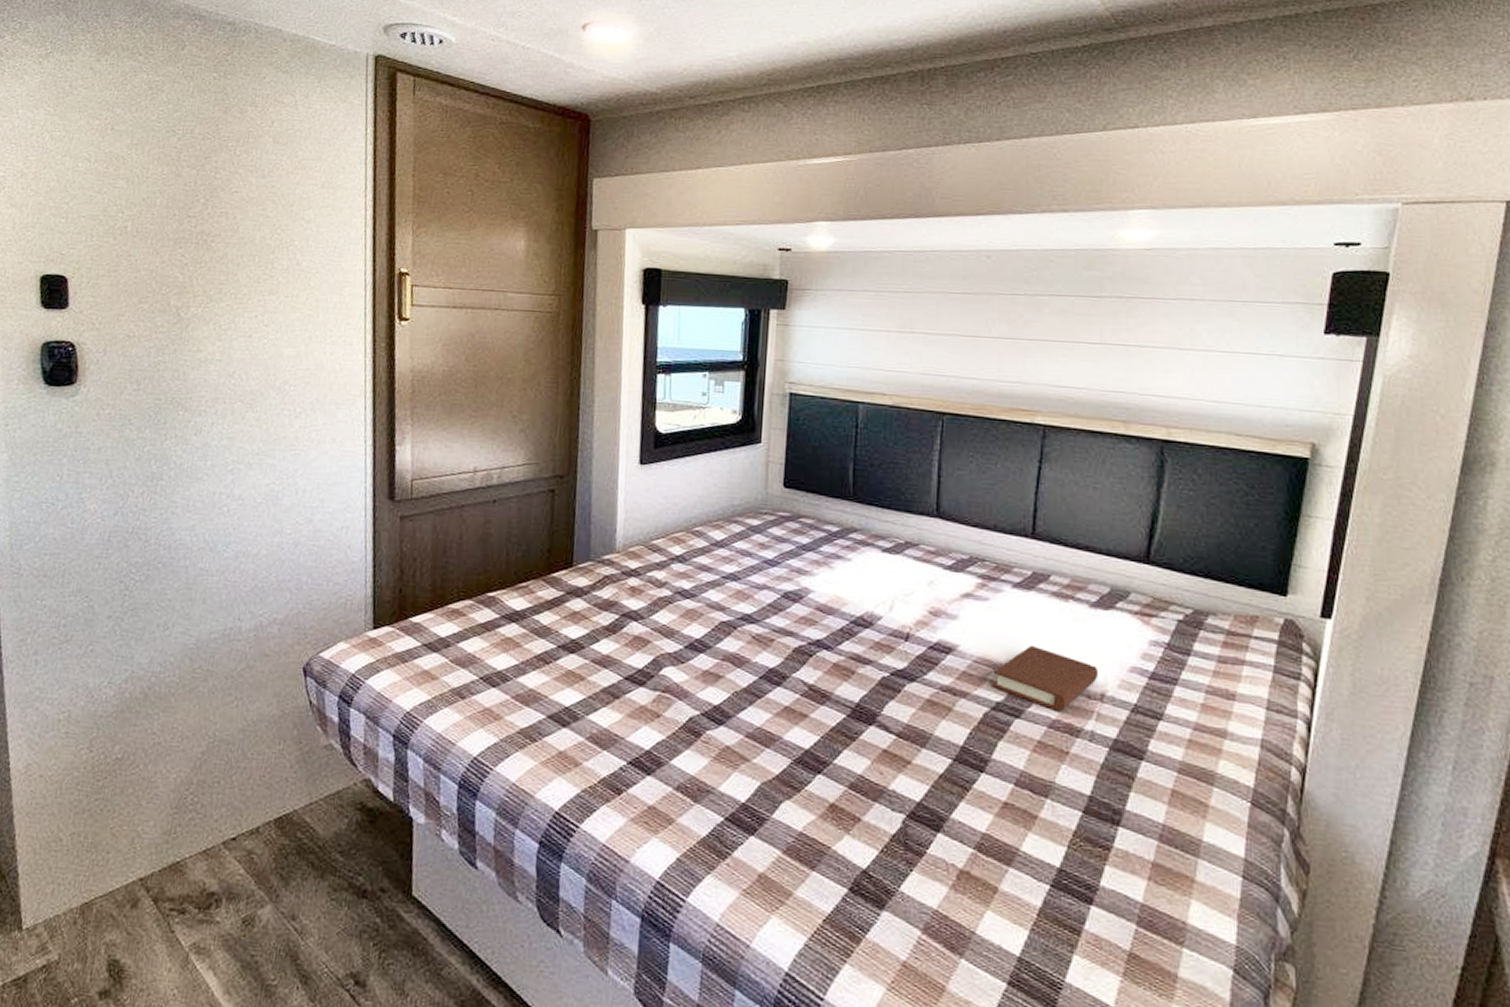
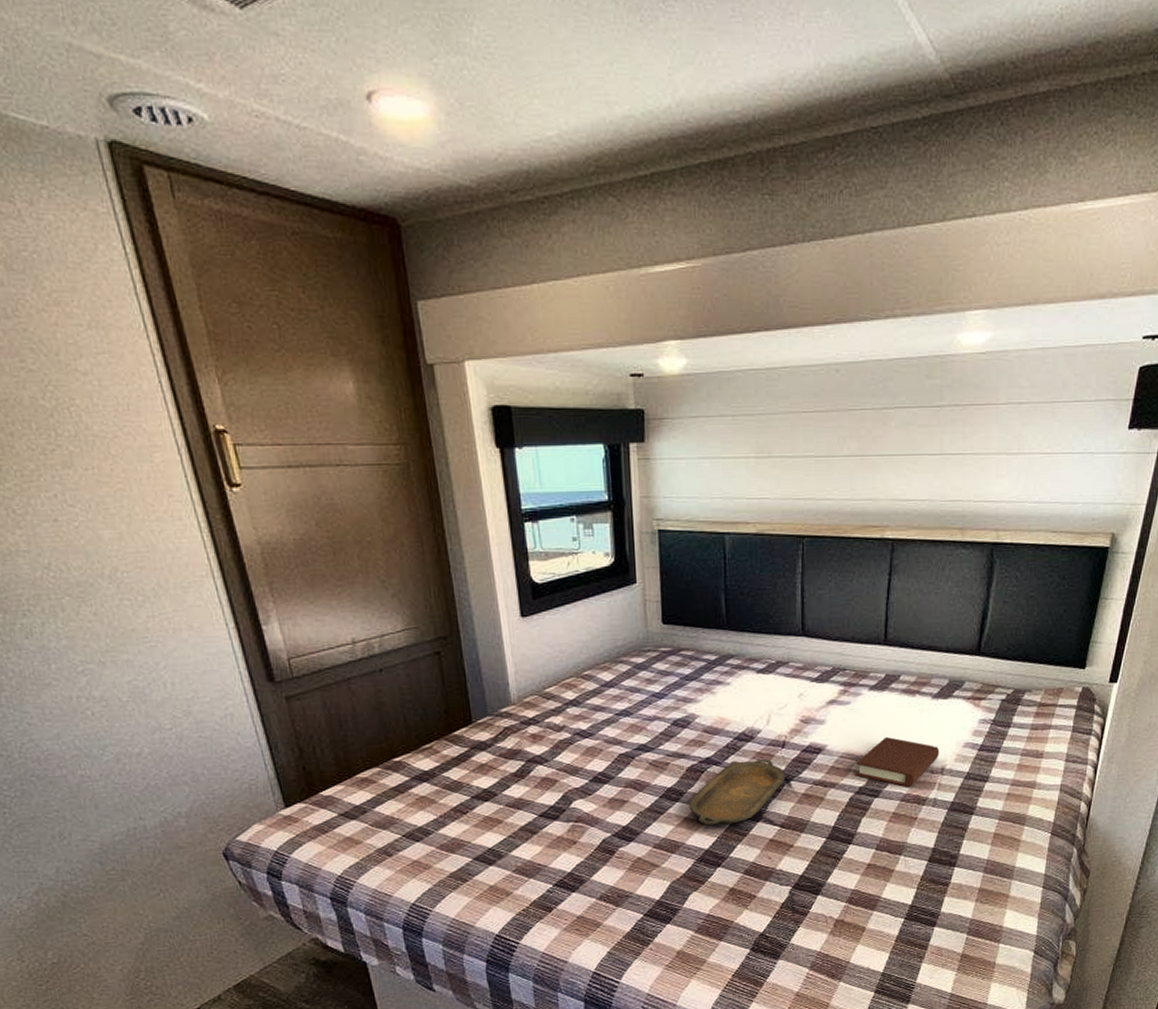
serving tray: none [791,648,908,723] -> present [688,758,786,825]

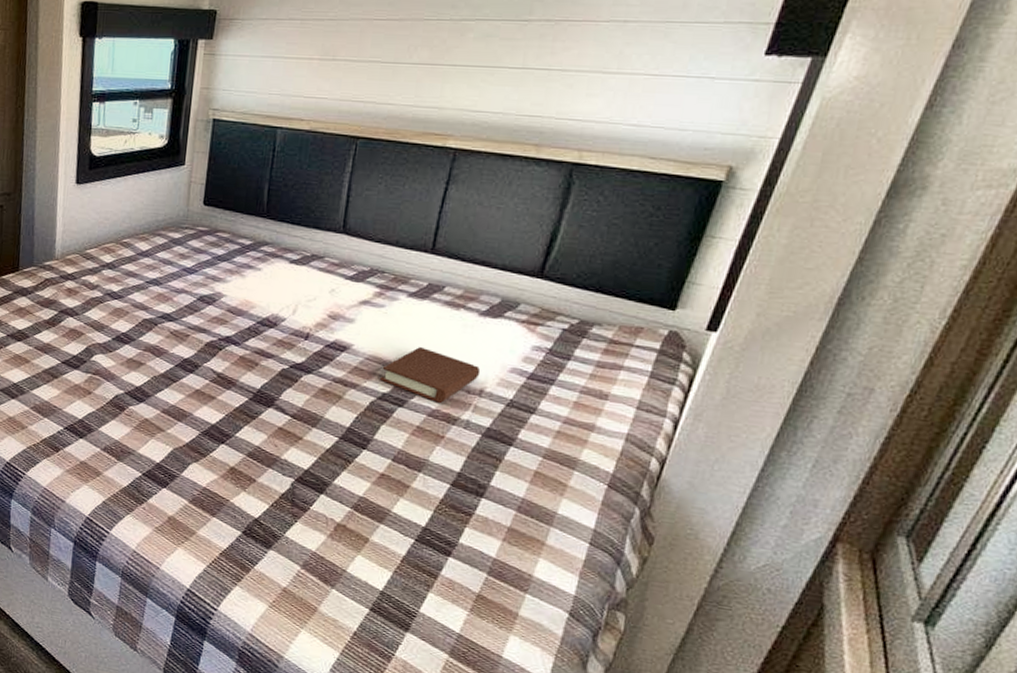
serving tray: present [688,758,786,825] -> none [201,344,305,405]

